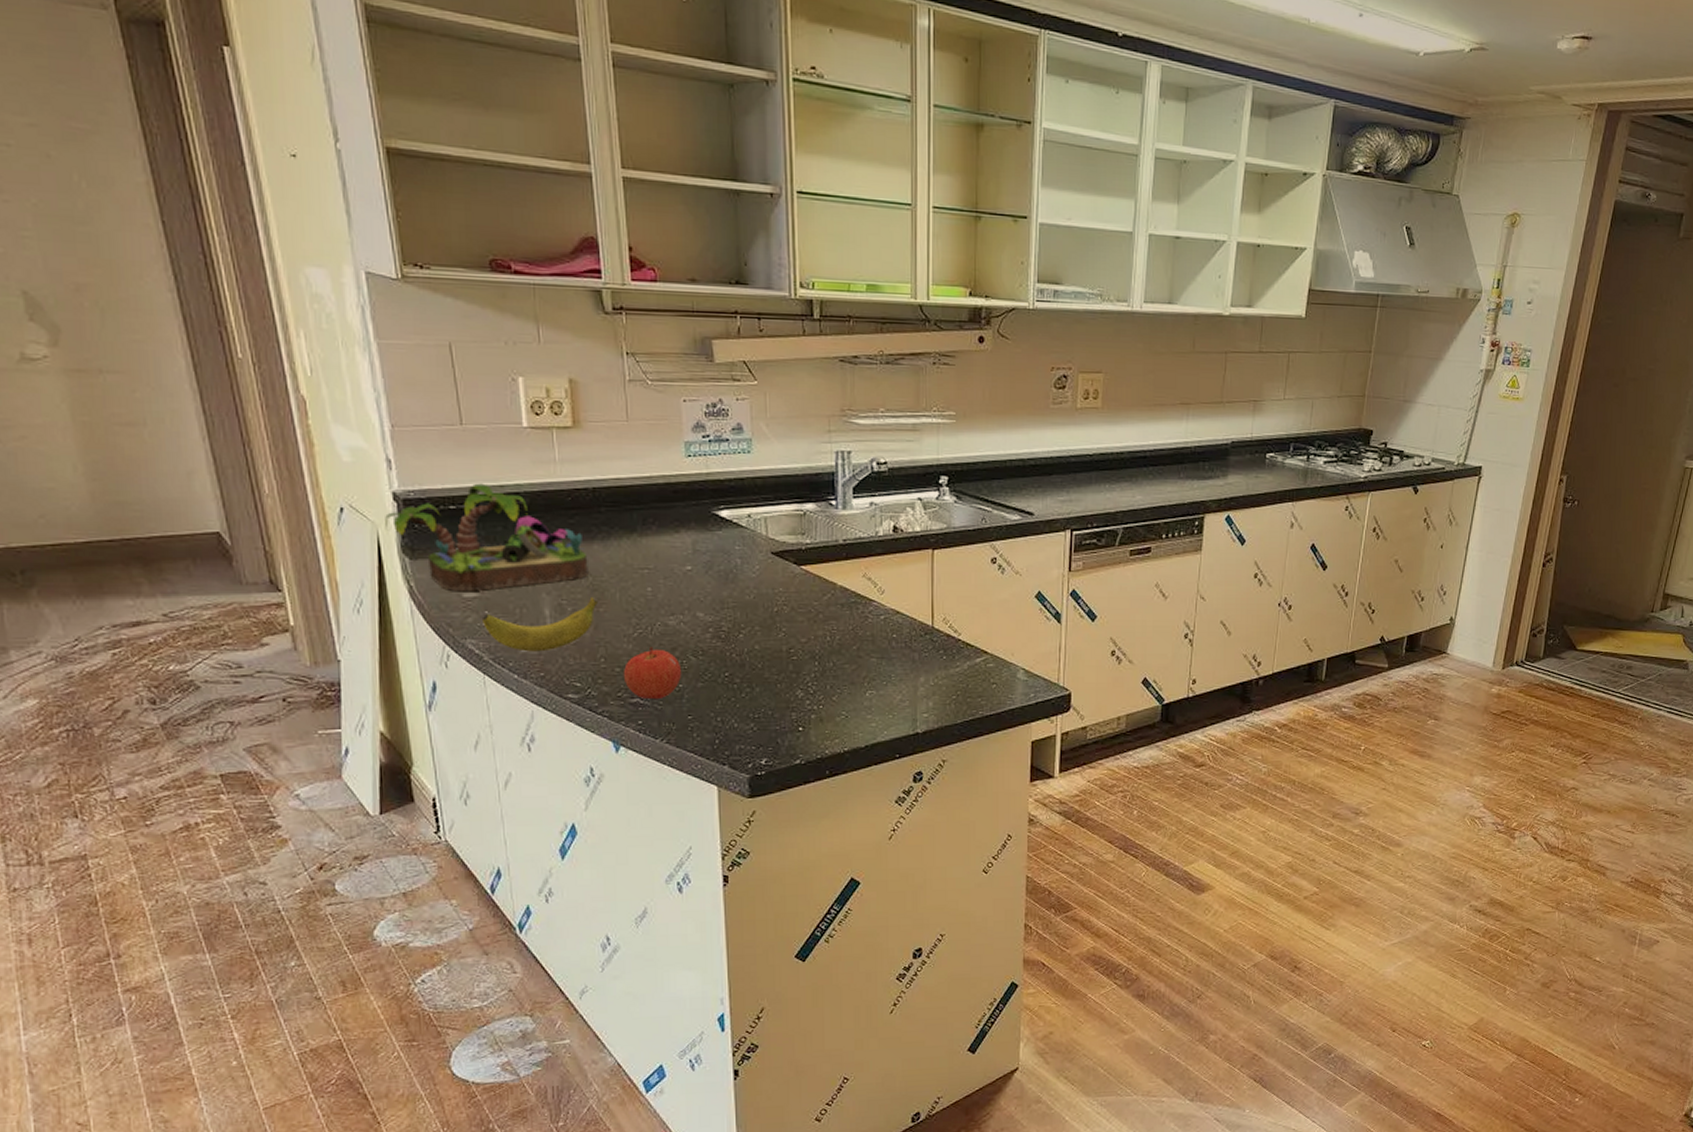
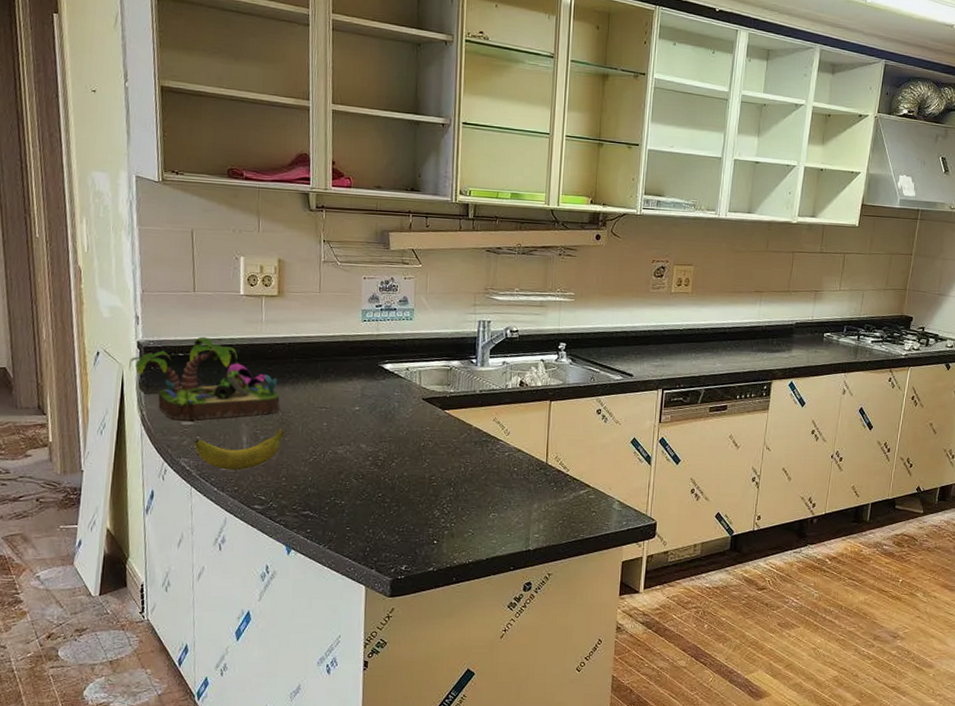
apple: present [623,647,681,699] -> none [298,470,344,512]

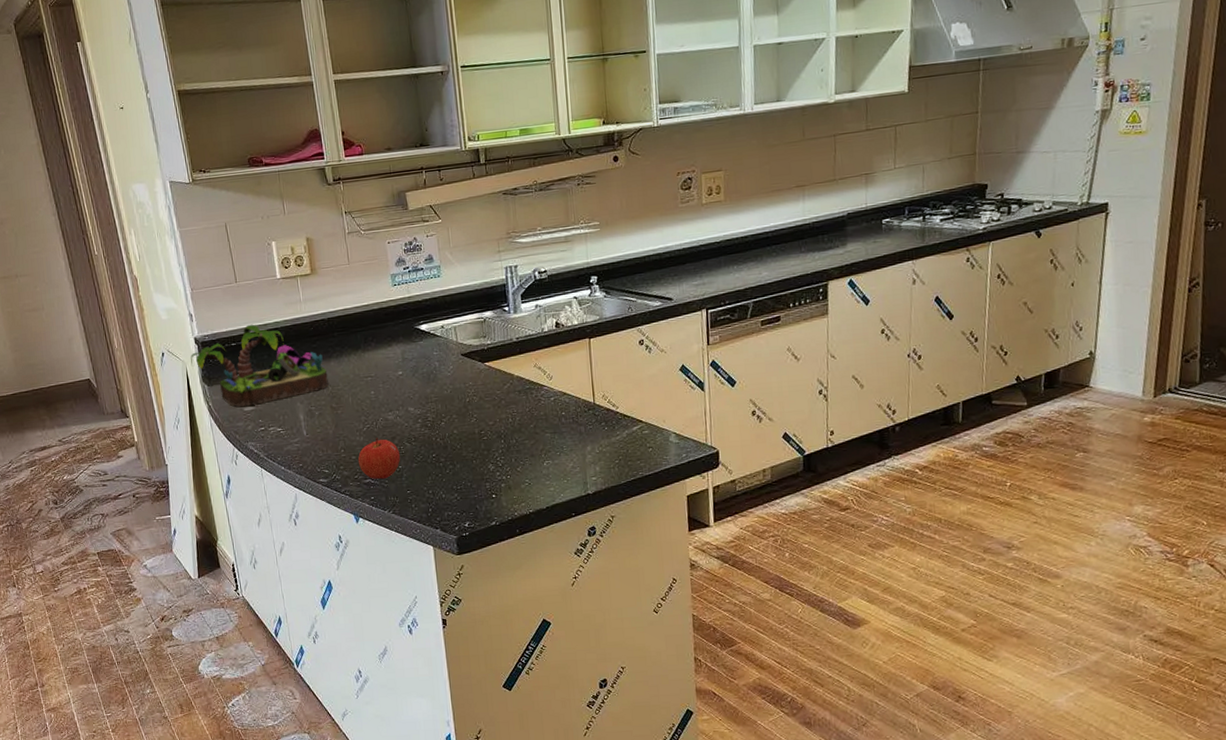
banana: present [193,428,285,470] -> none [257,402,337,449]
apple: none [298,470,344,512] -> present [357,438,400,479]

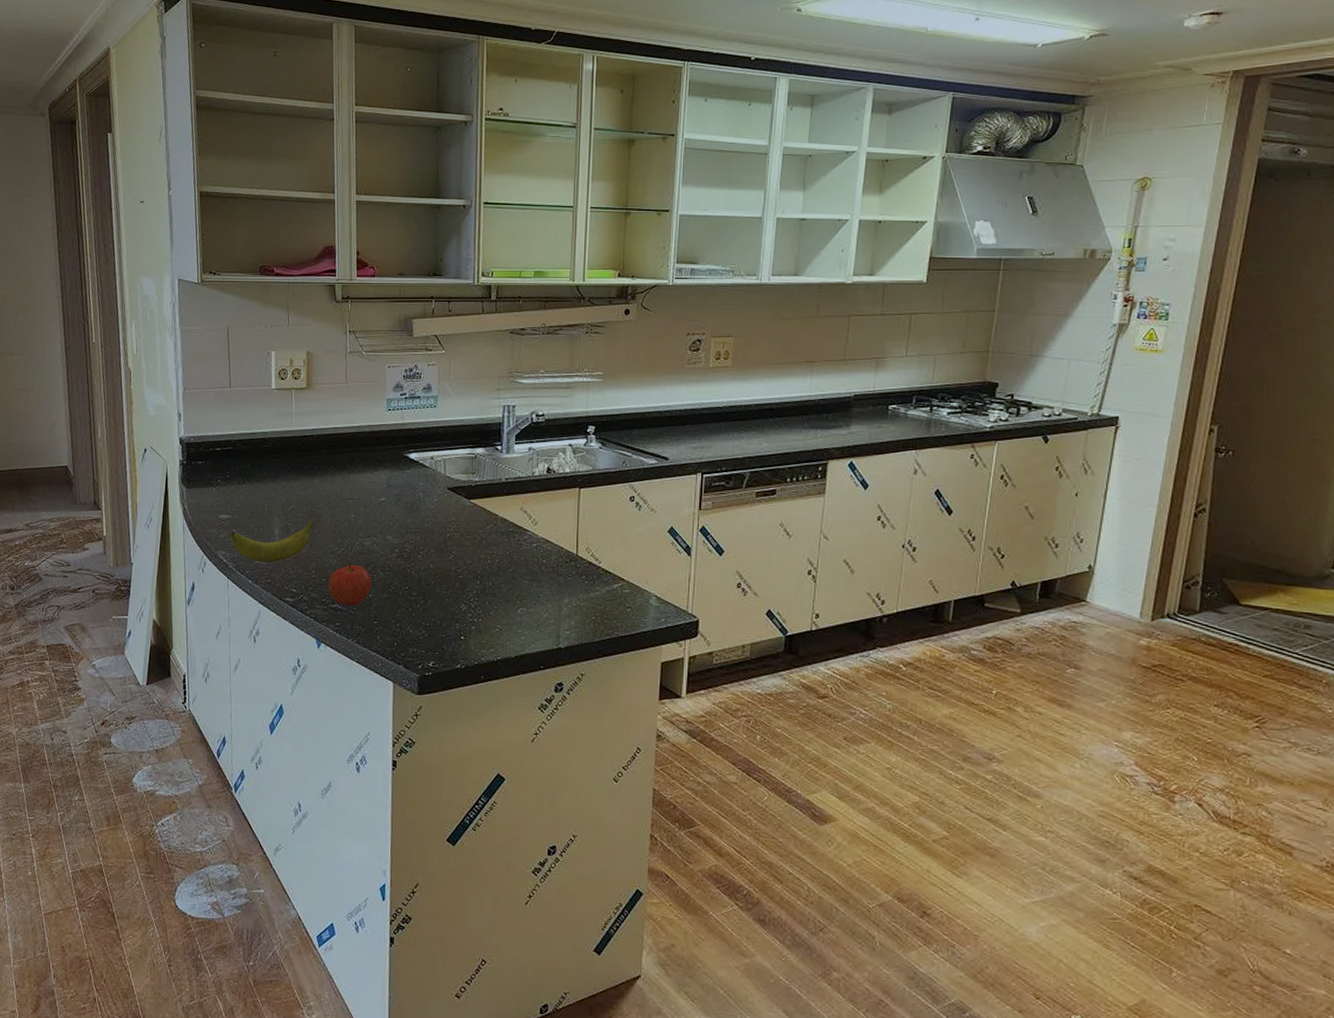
plant: present [190,324,329,407] -> none [172,431,309,514]
banana: none [257,402,337,449] -> present [230,520,315,563]

